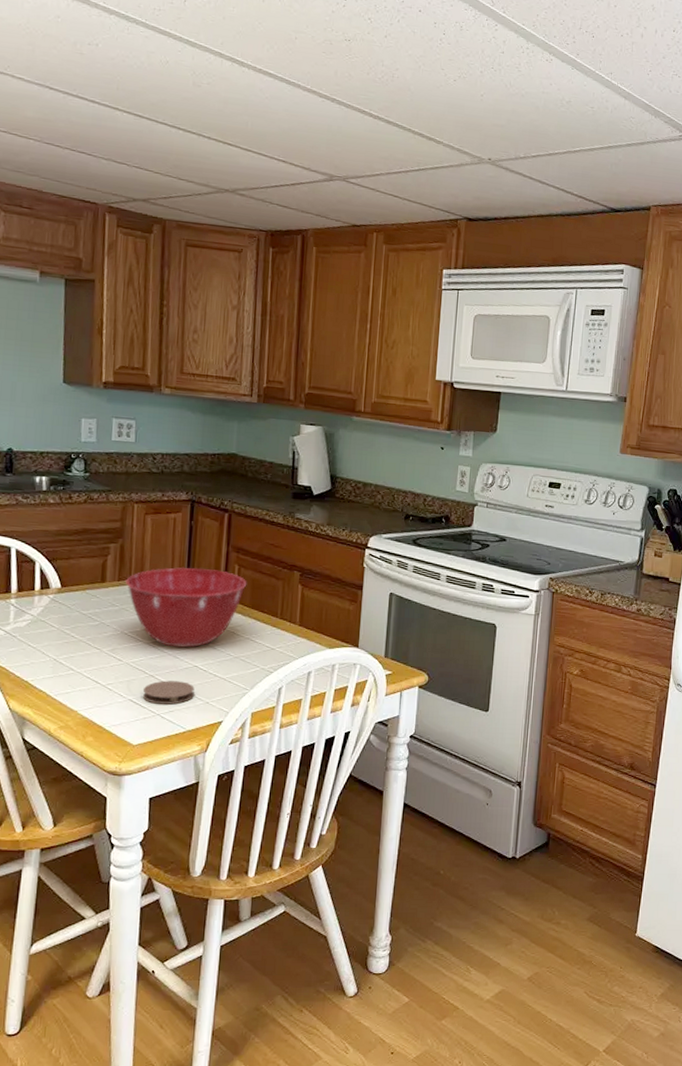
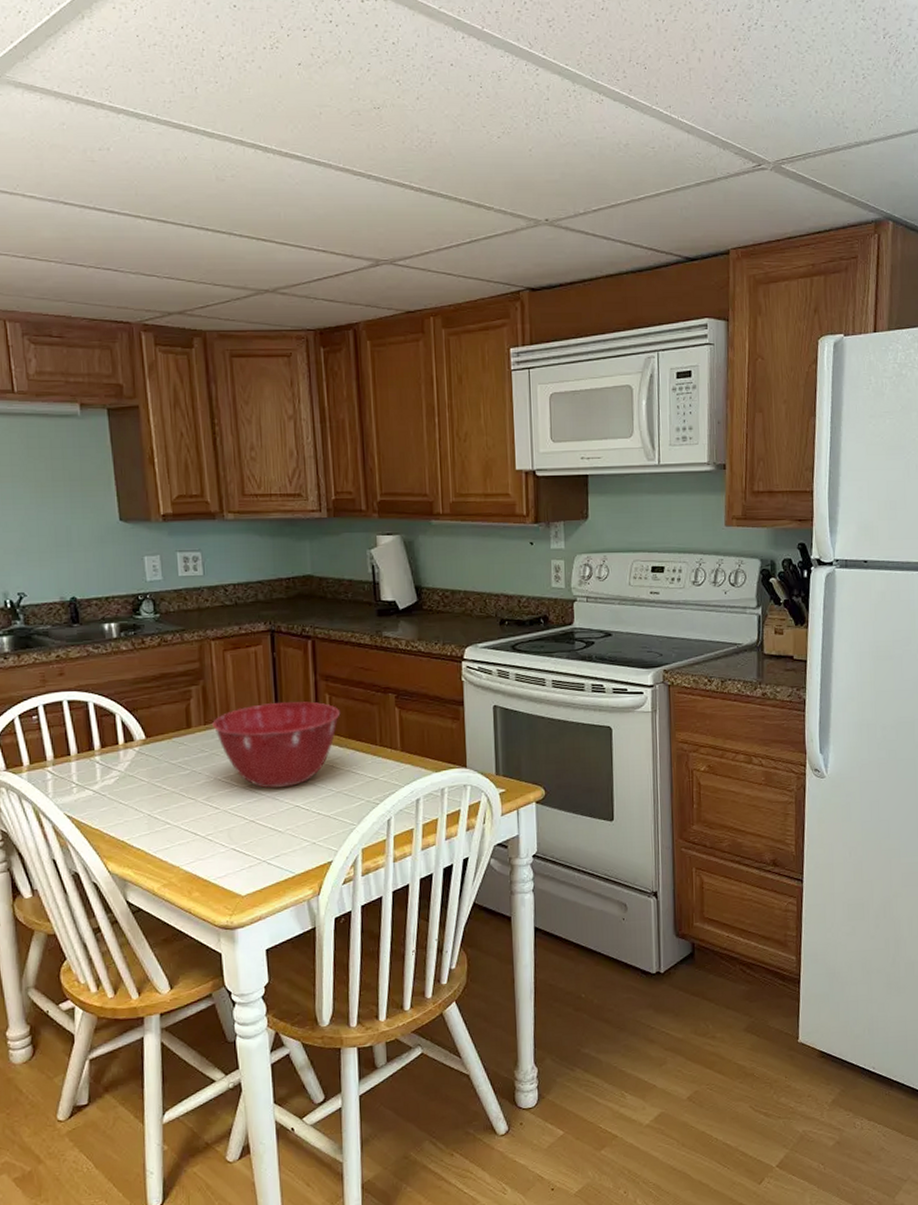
coaster: present [142,680,195,705] -> none [244,823,299,850]

